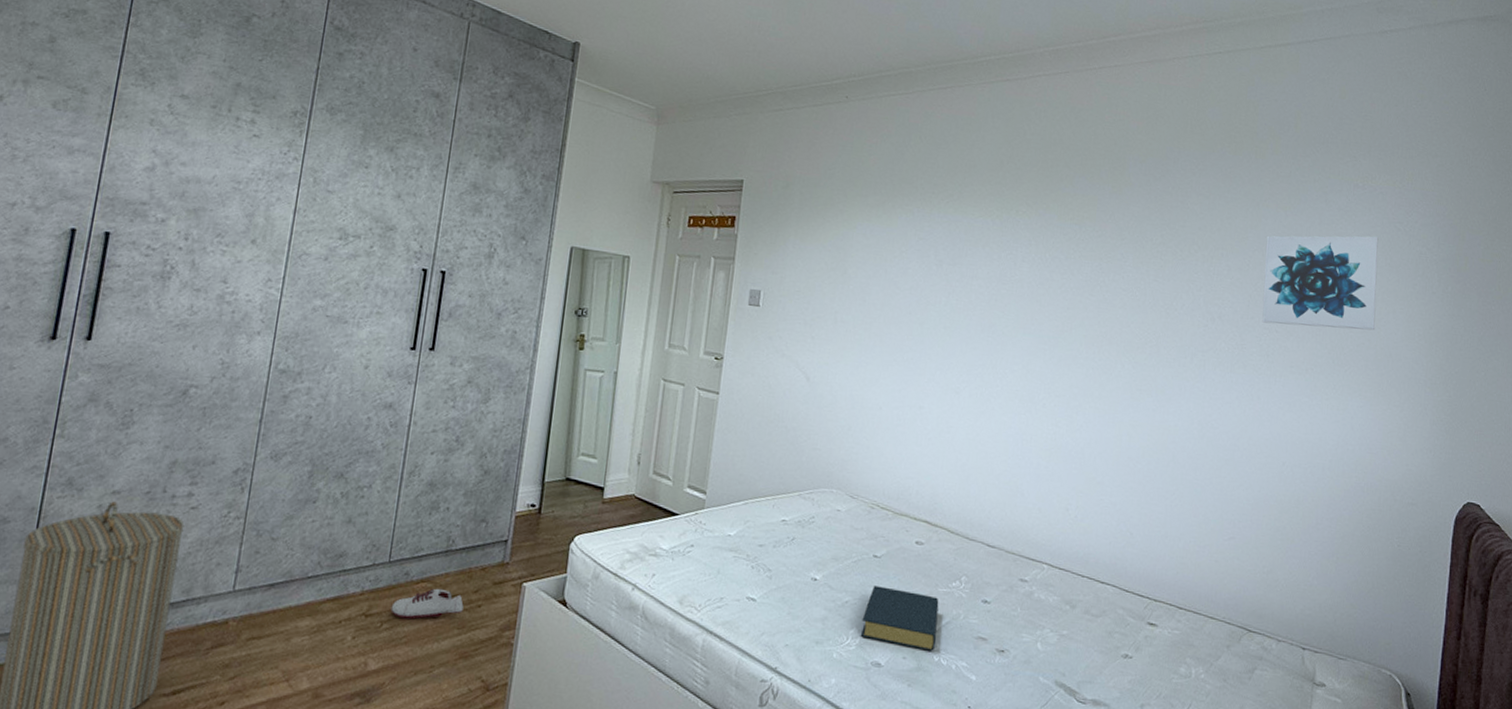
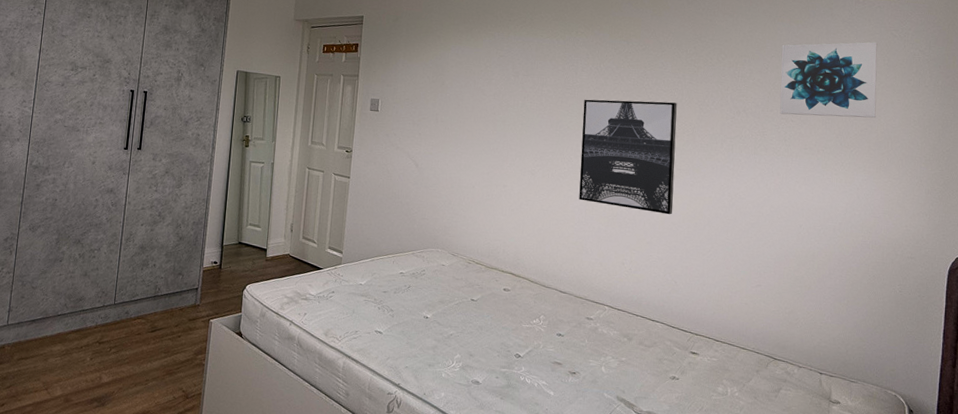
shoe: present [390,588,464,620] -> none [116,323,168,346]
hardback book: present [860,586,939,651] -> none [462,322,523,373]
wall art: none [1014,297,1139,448] -> present [579,99,677,215]

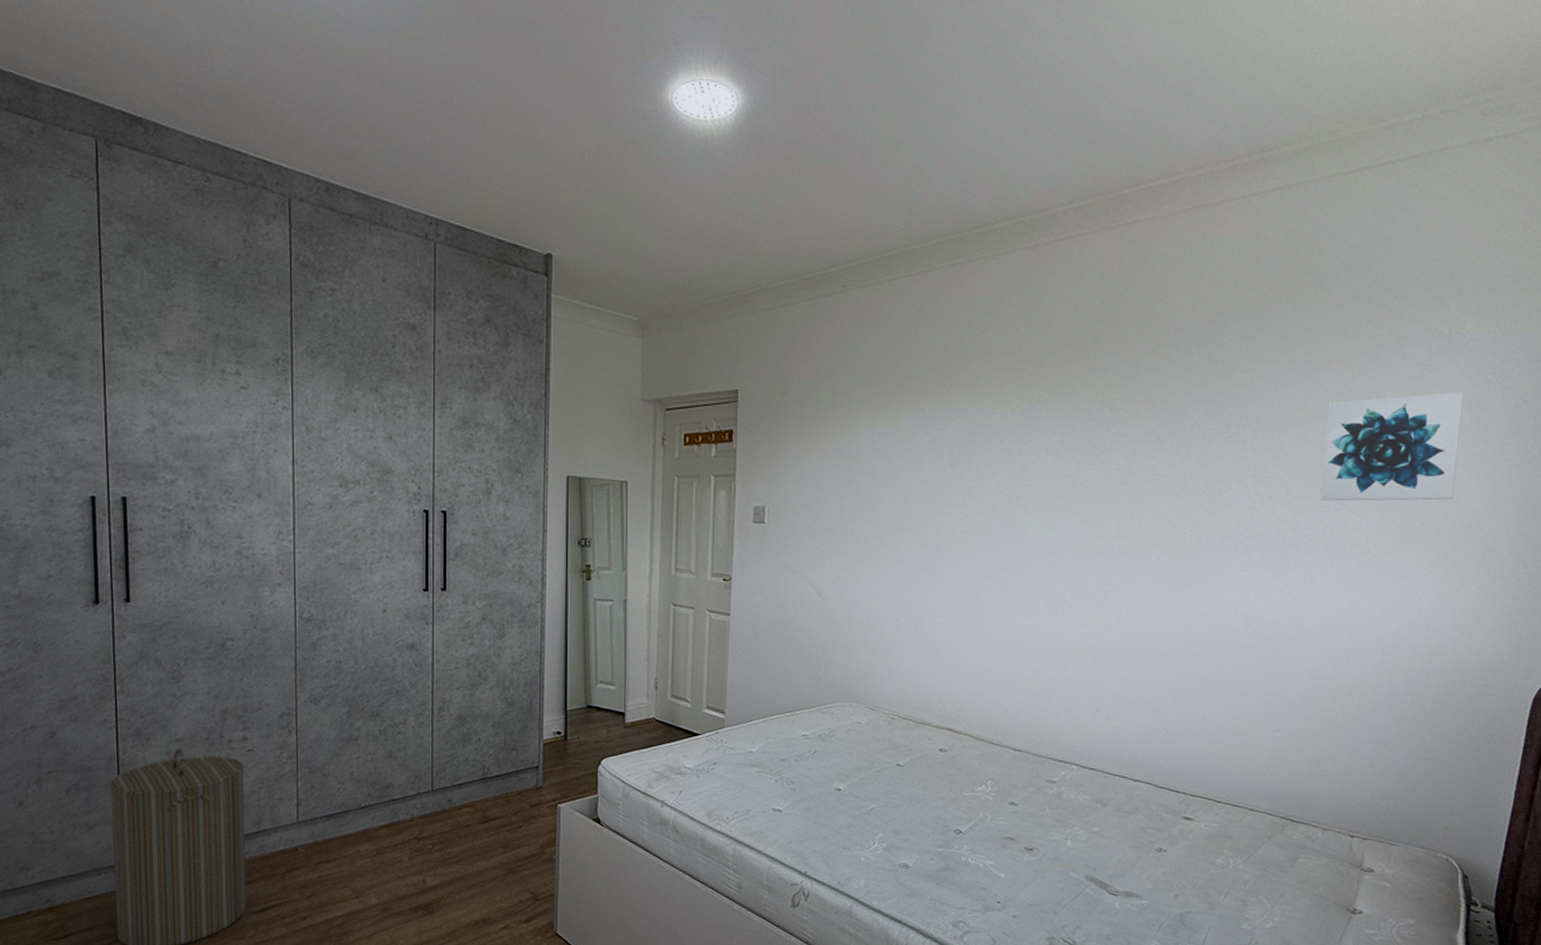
wall art: present [579,99,677,215] -> none [1039,491,1177,644]

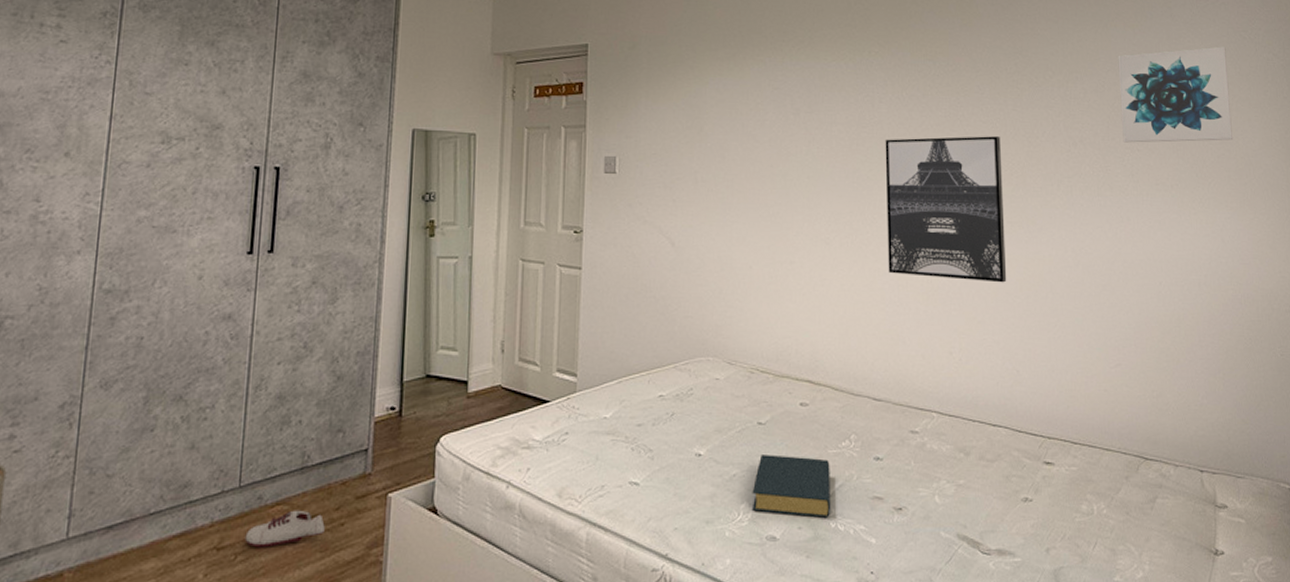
shoe: none [440,812,505,841] -> present [245,510,325,548]
hardback book: none [886,793,965,852] -> present [751,455,831,518]
wall art: none [1039,491,1177,644] -> present [885,136,1007,283]

